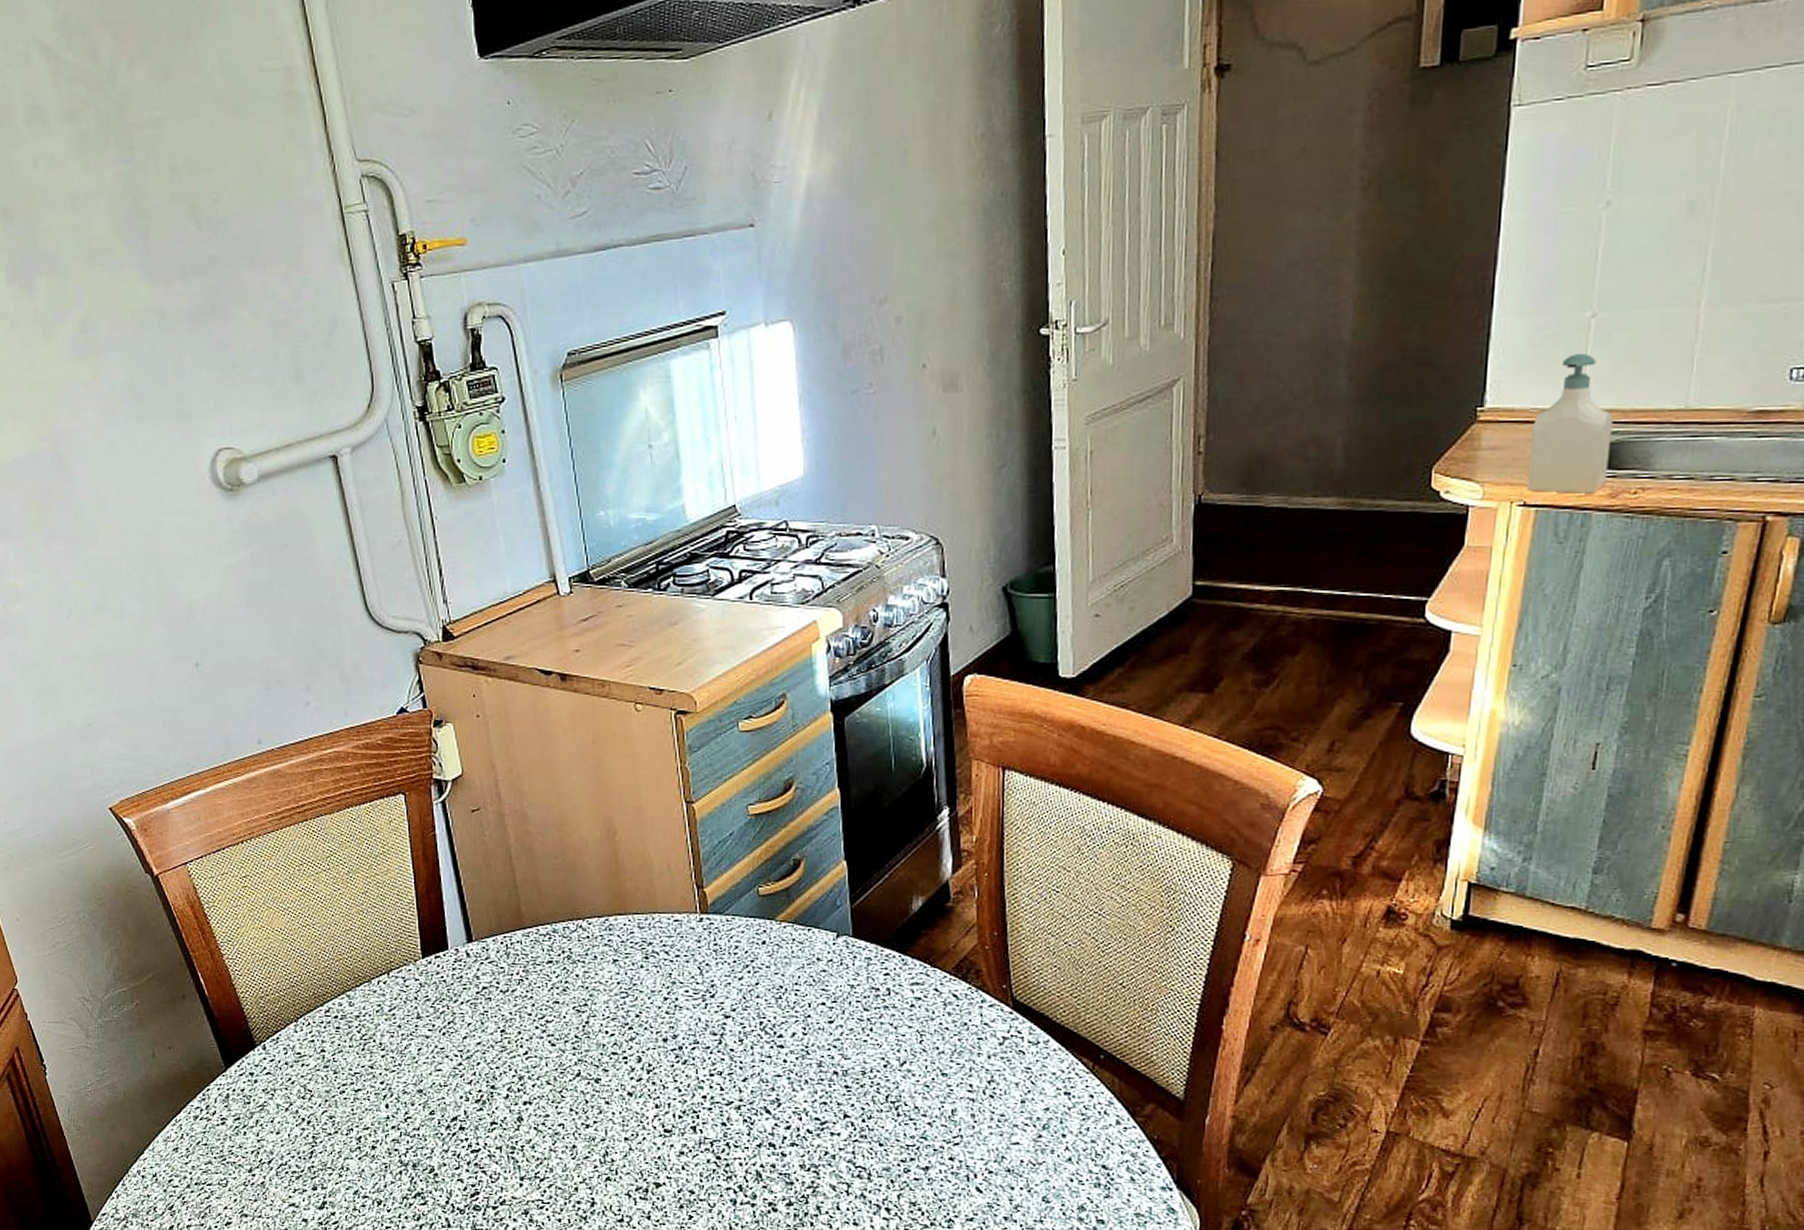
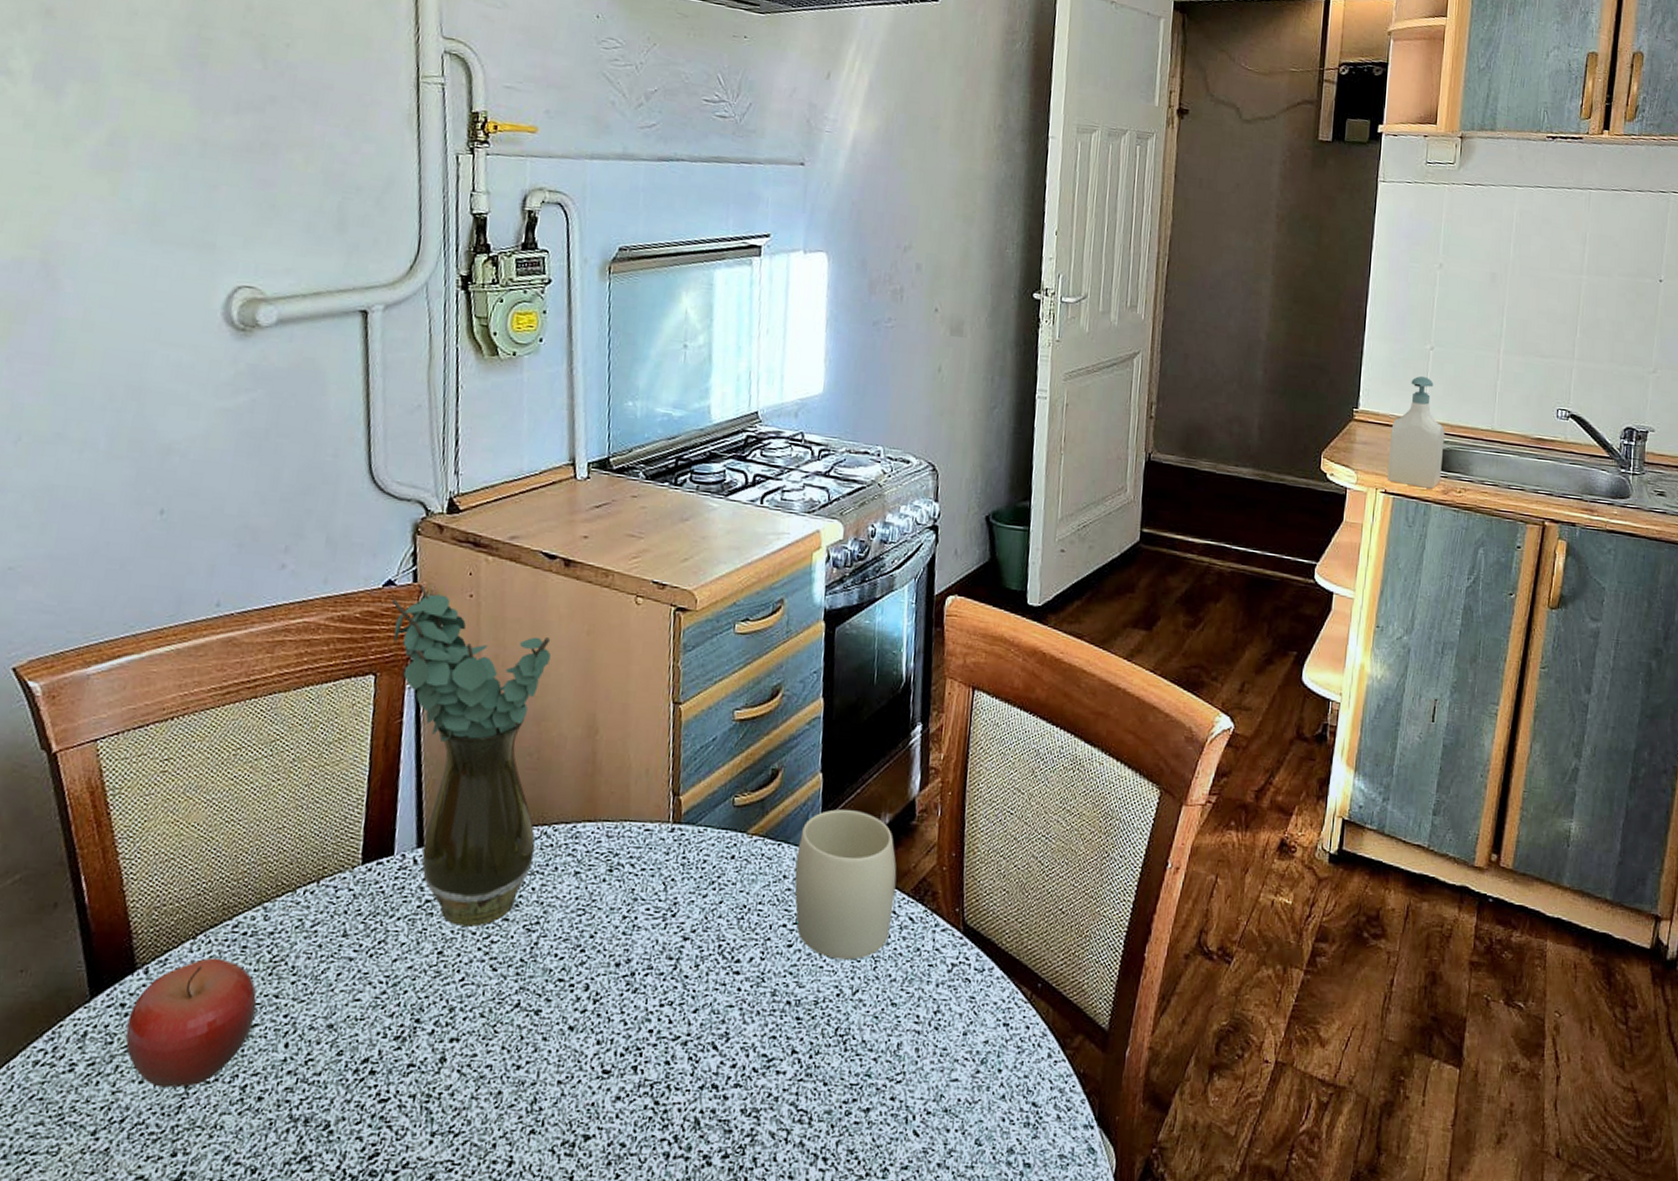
fruit: none [258,1036,357,1138] -> present [125,957,257,1088]
vase: none [407,710,573,1009] -> present [391,585,551,927]
mug: none [828,895,936,1034] -> present [794,809,897,960]

